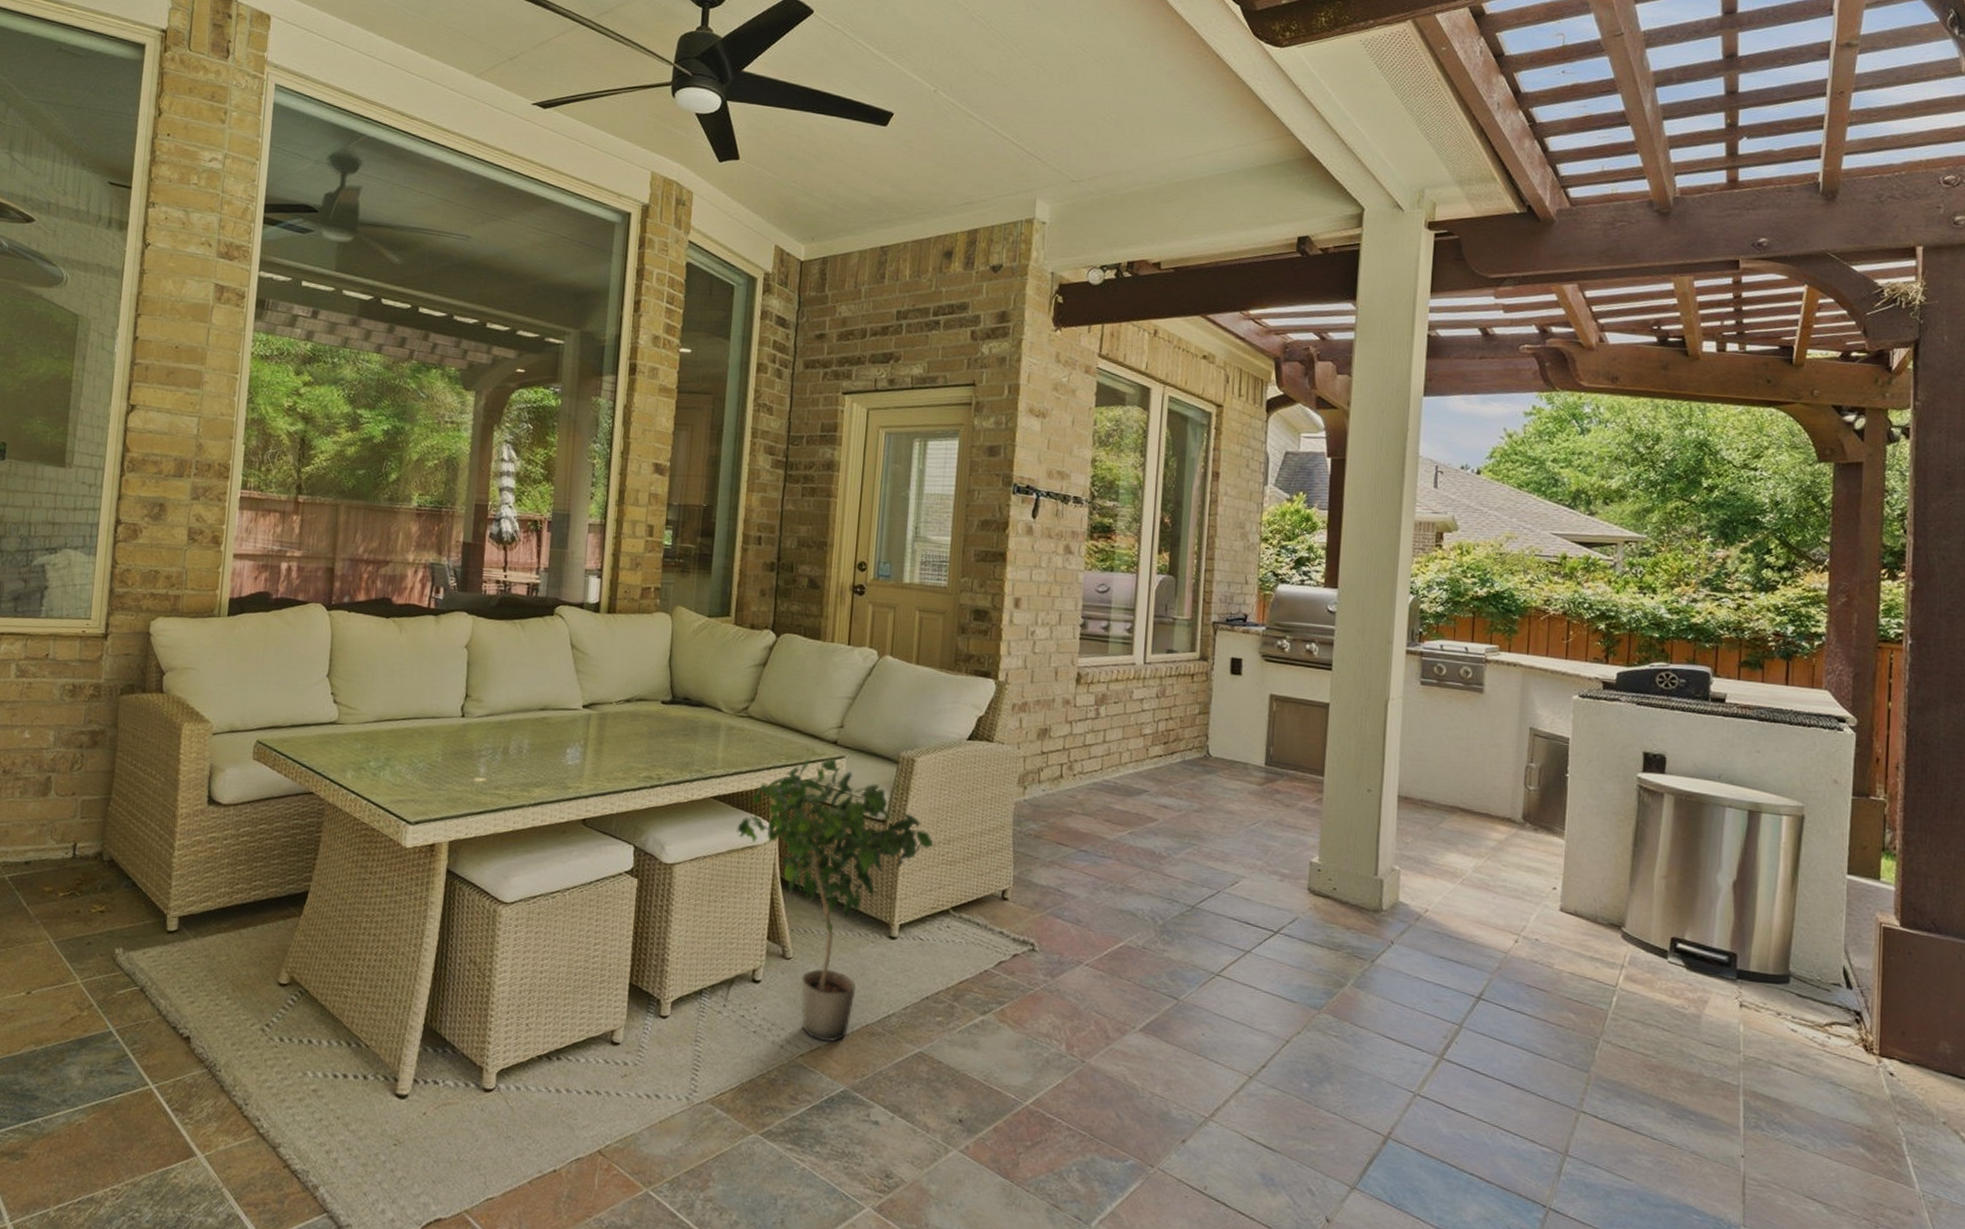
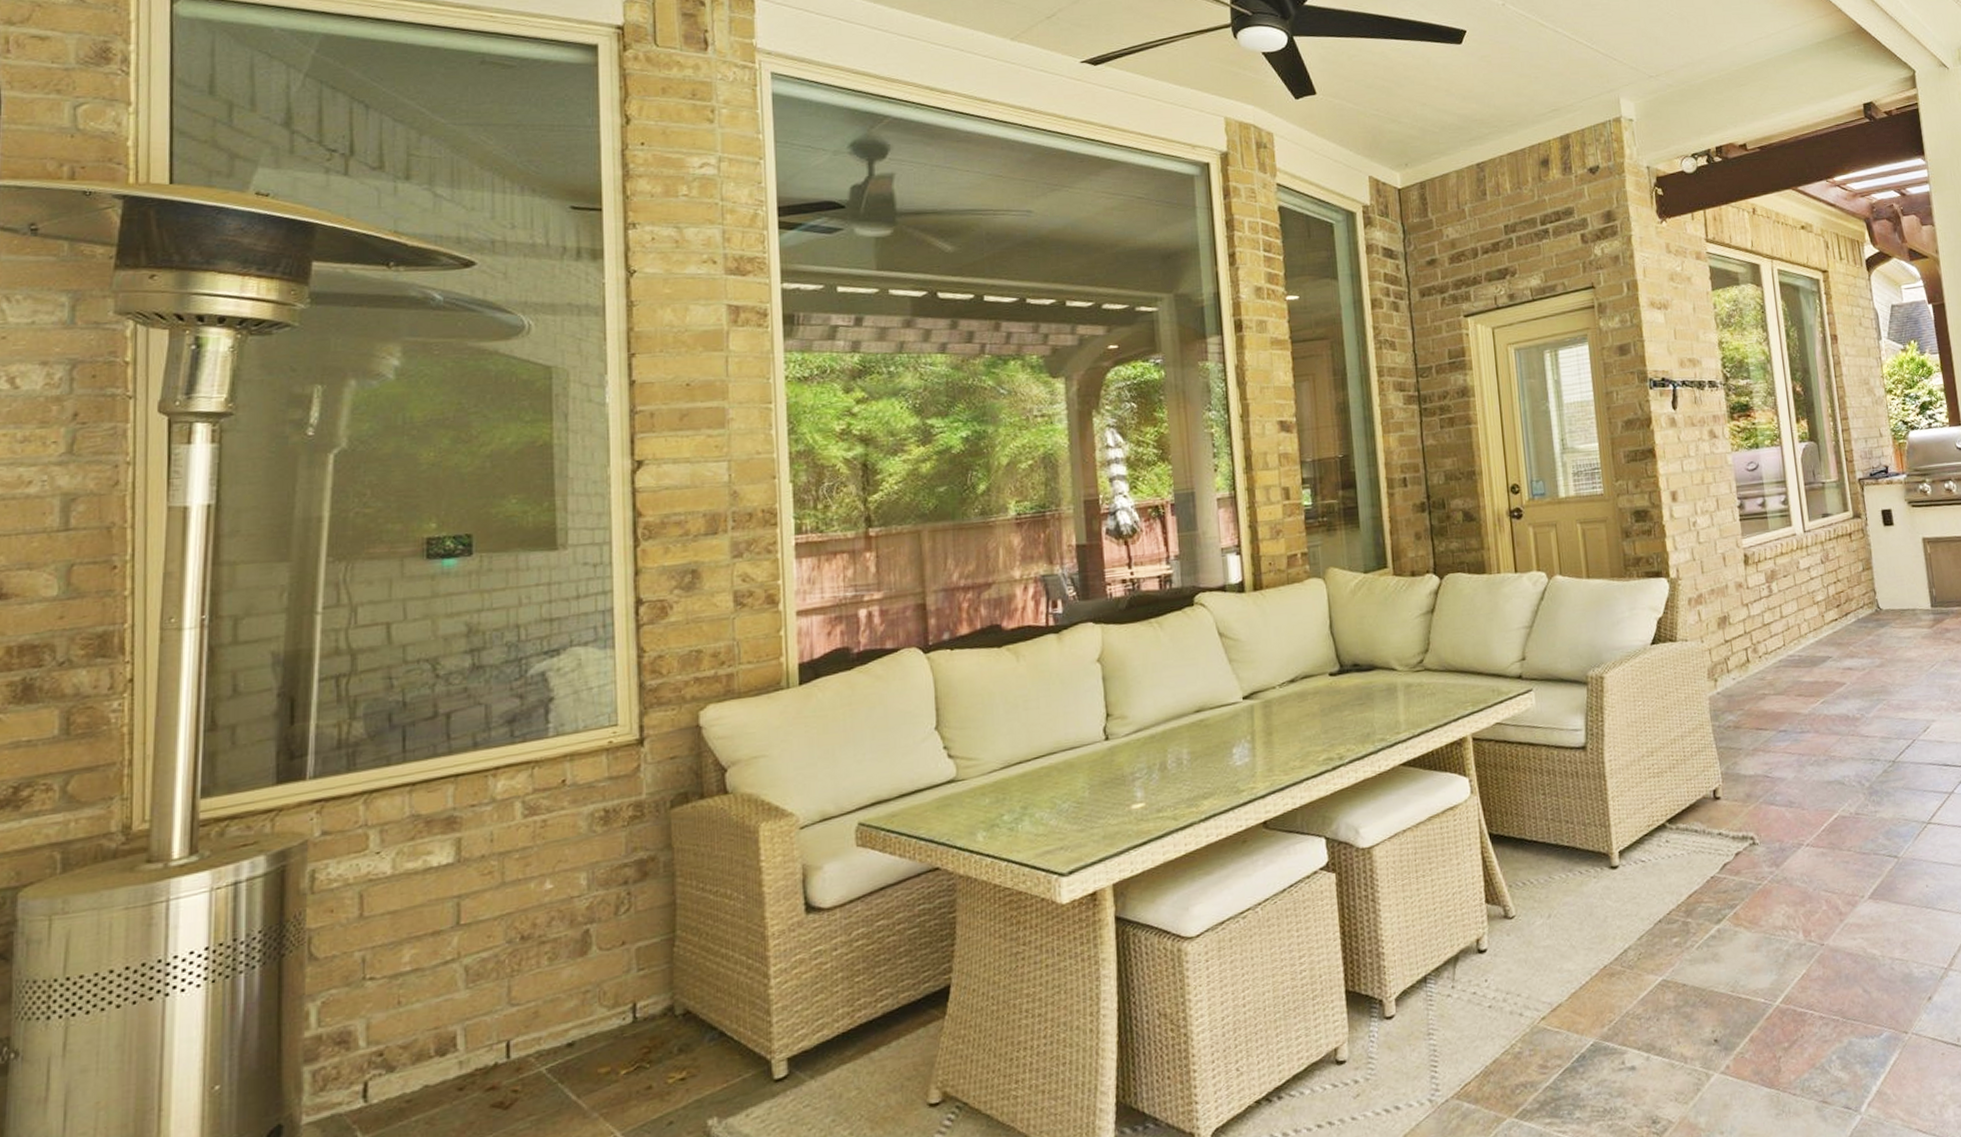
potted plant: present [737,757,934,1042] -> none [1433,694,1638,998]

